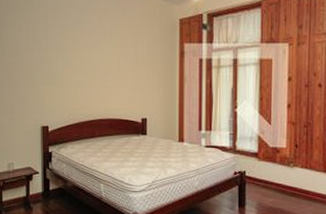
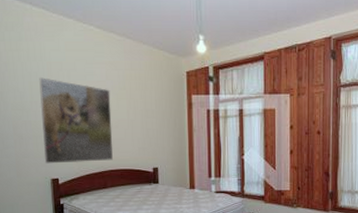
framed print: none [35,25,103,111] -> present [39,77,113,164]

